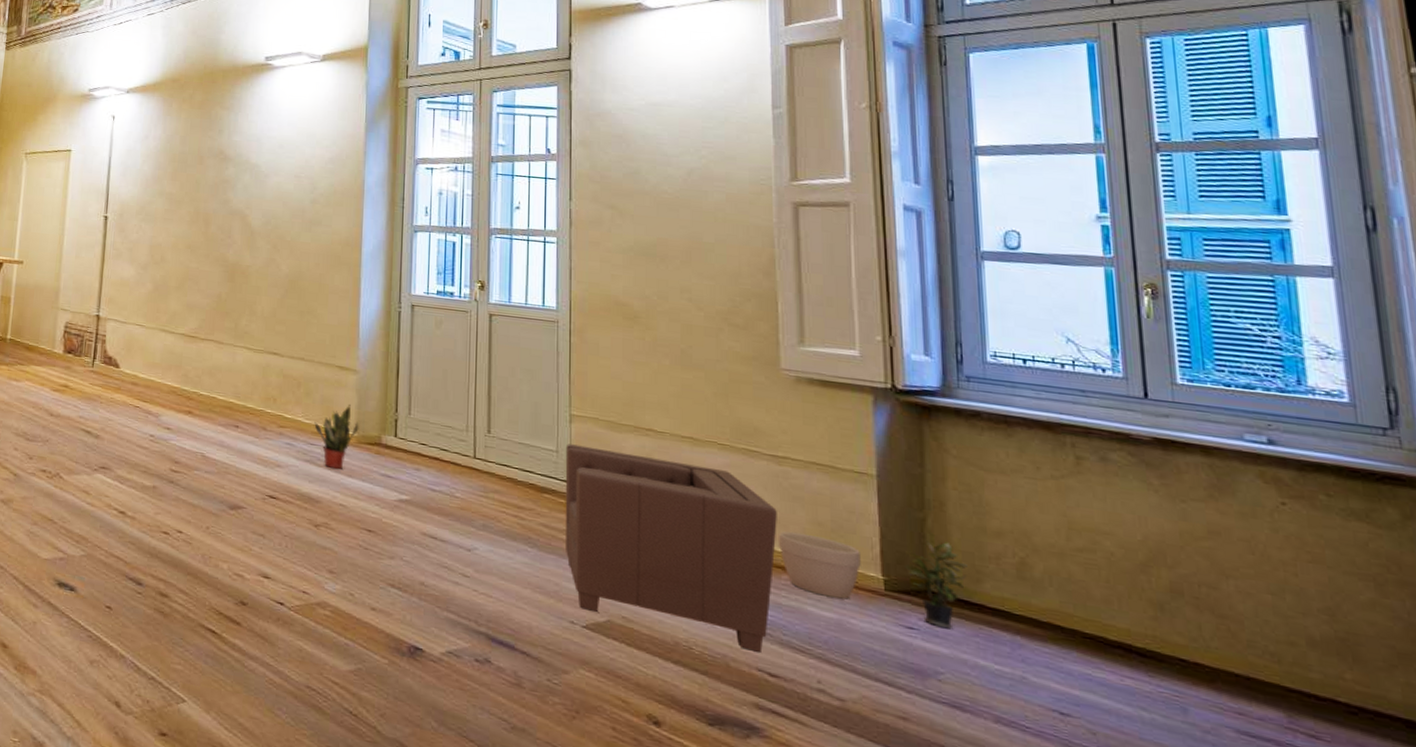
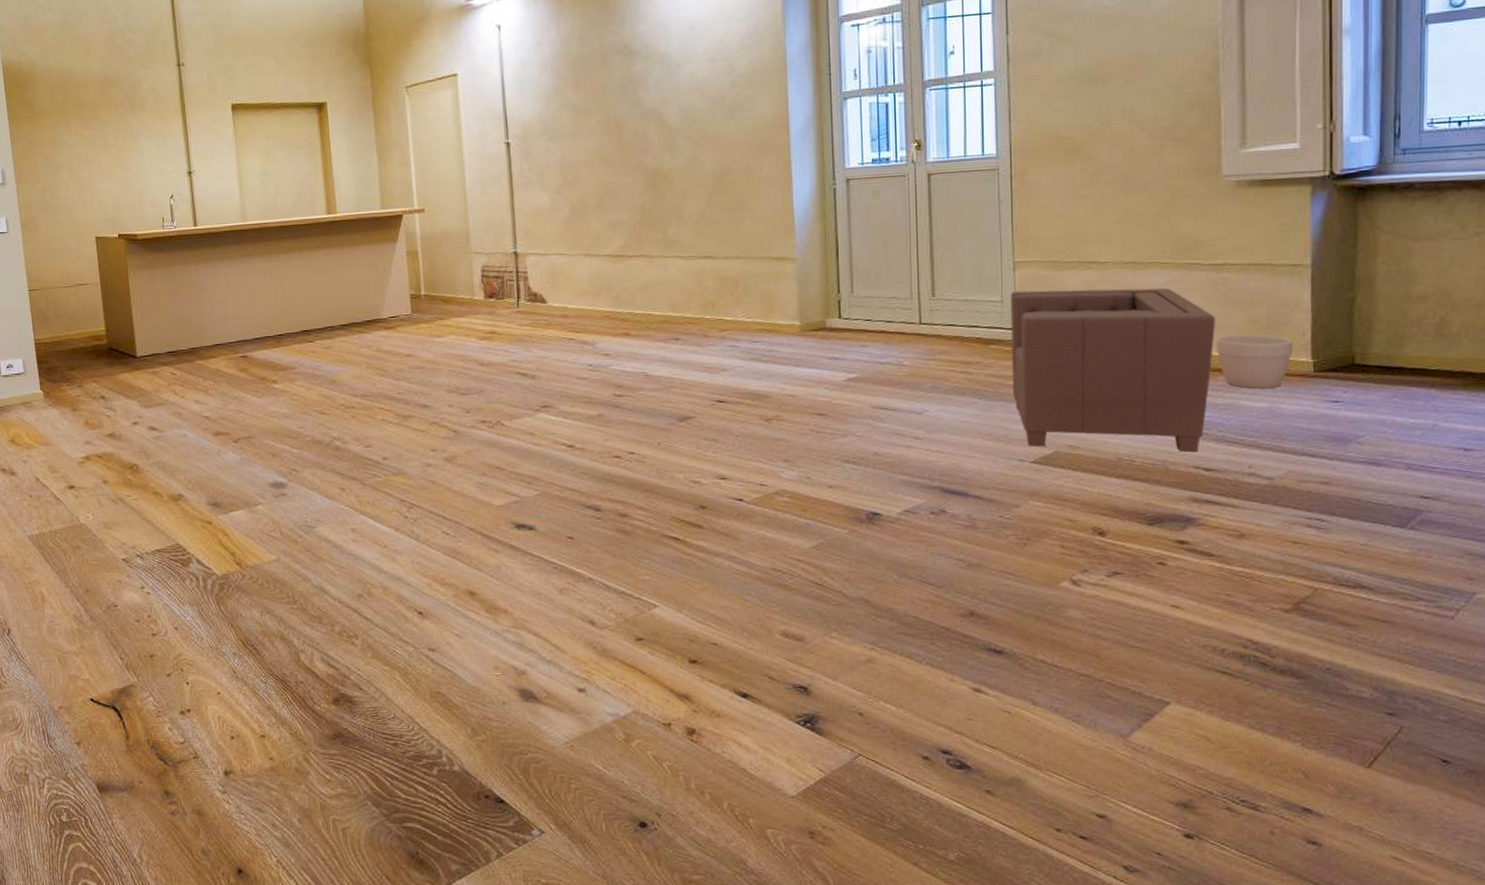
potted plant: present [314,403,359,469] -> none [756,293,802,361]
potted plant: present [905,541,967,628] -> none [1333,316,1391,396]

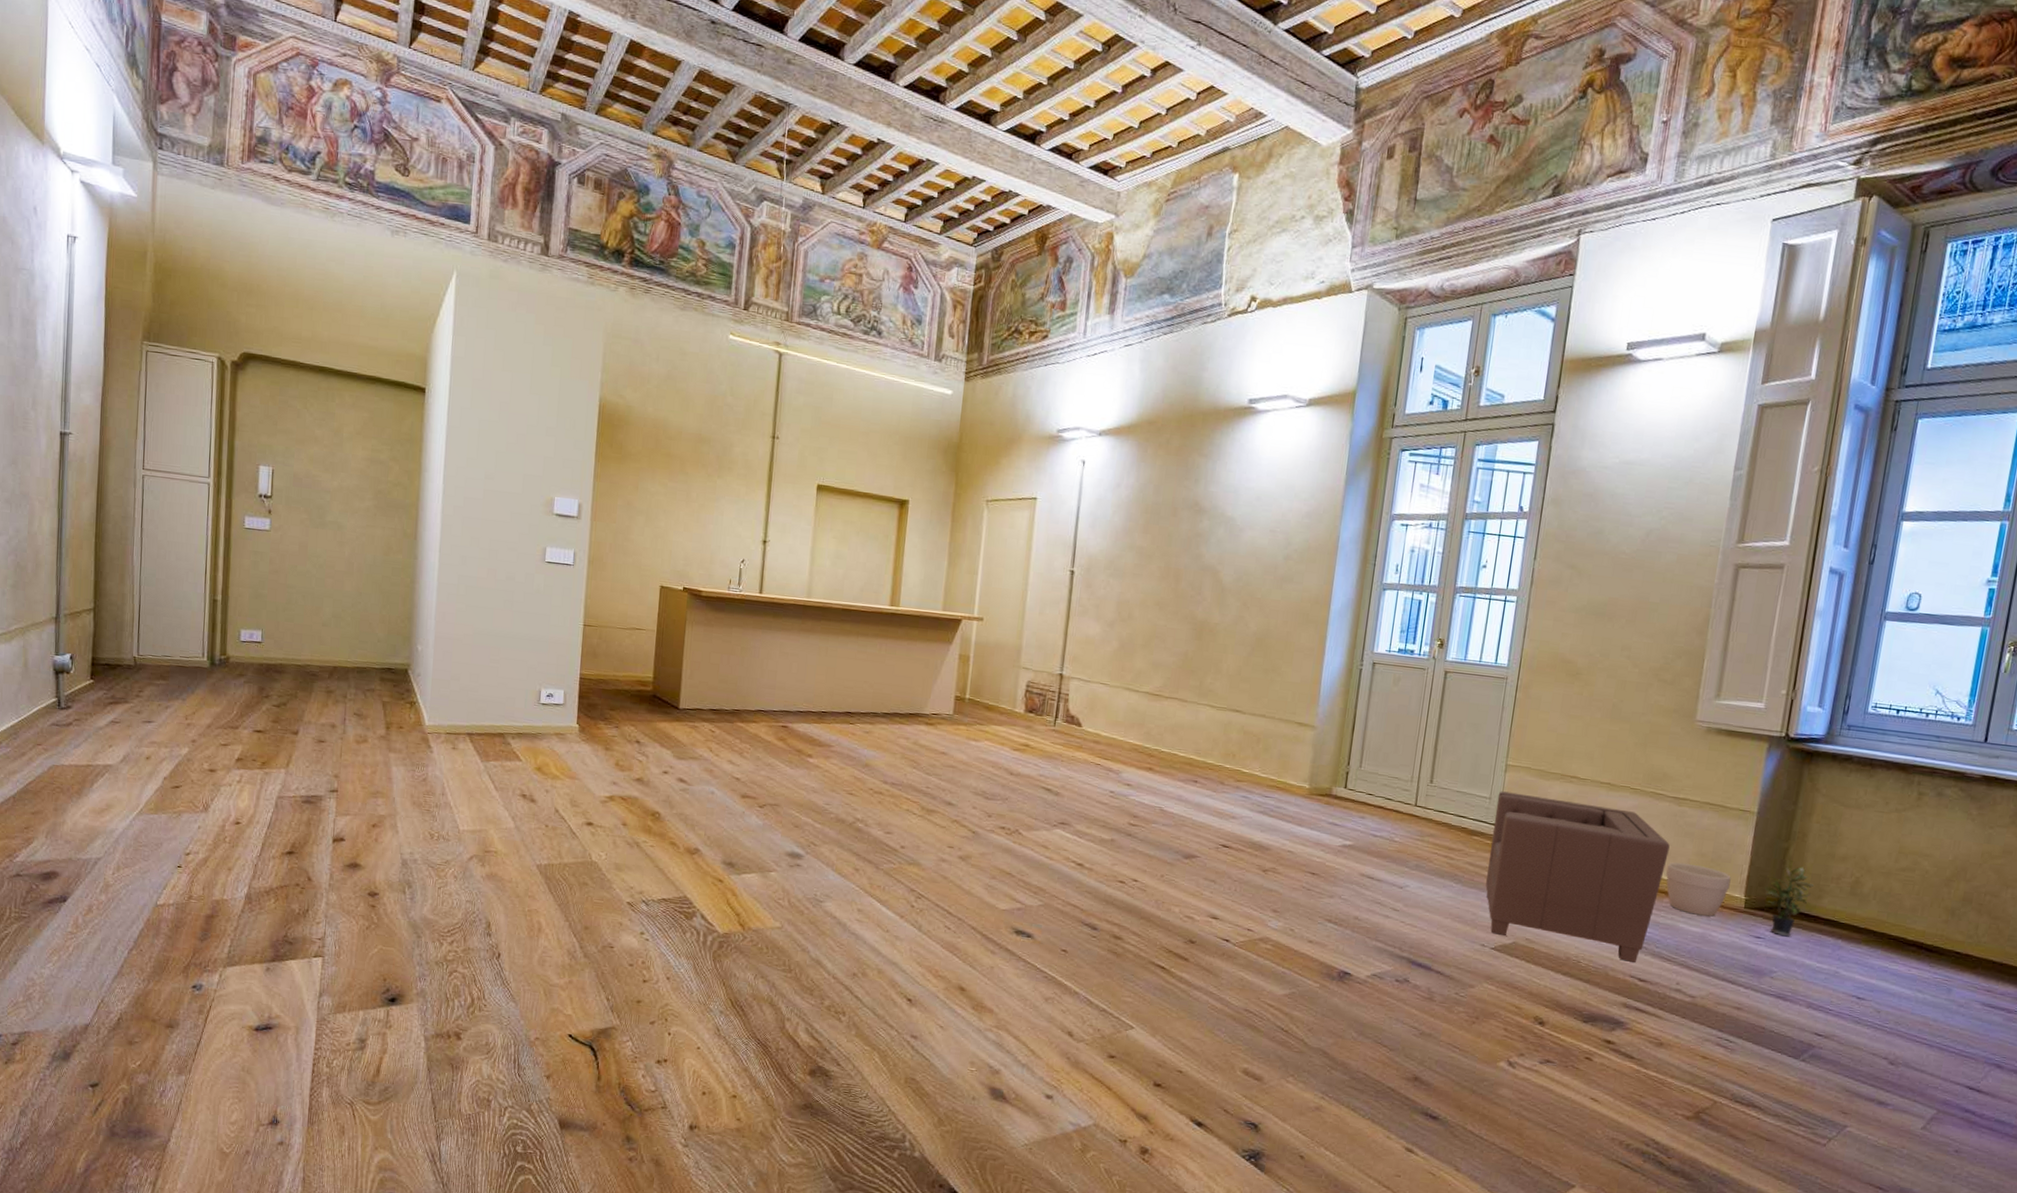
potted plant: none [1333,316,1391,396] -> present [1764,866,1814,937]

